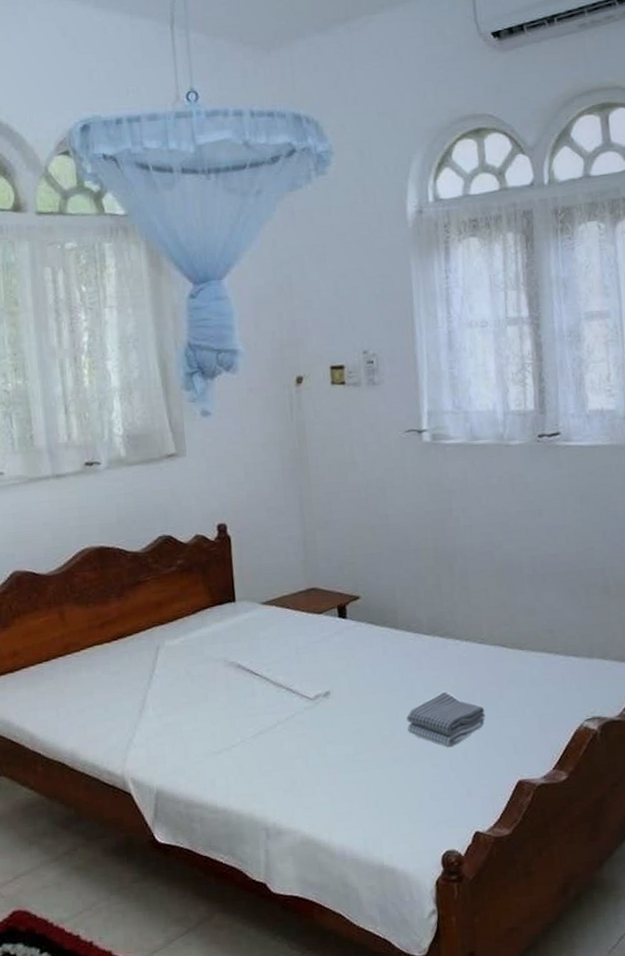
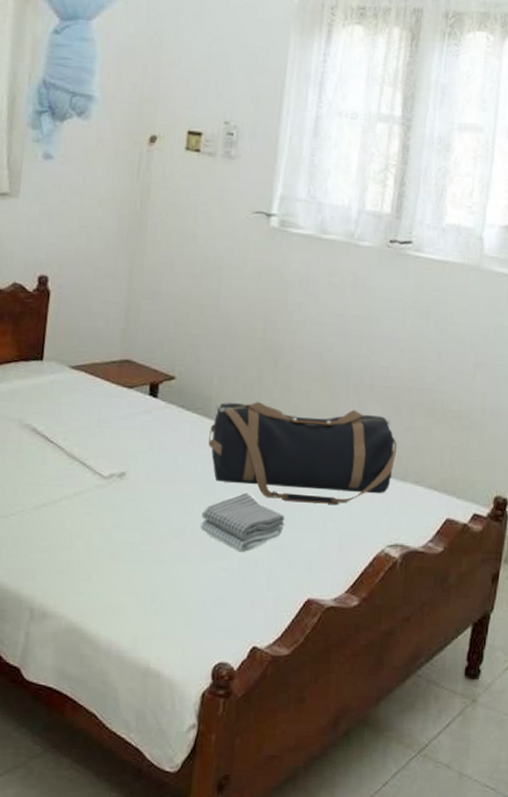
duffel bag: none [399,599,579,694] -> present [208,401,397,504]

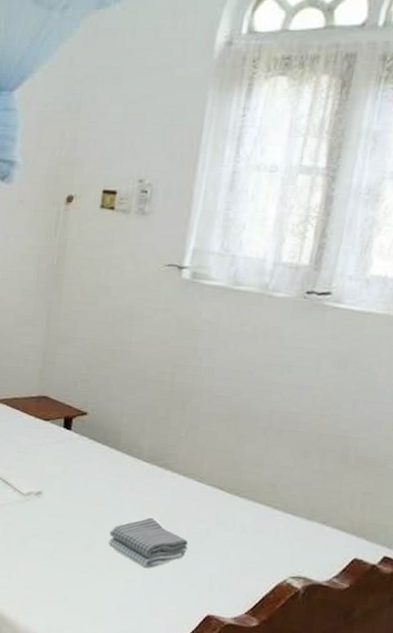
duffel bag: present [208,401,397,504] -> none [117,437,305,535]

